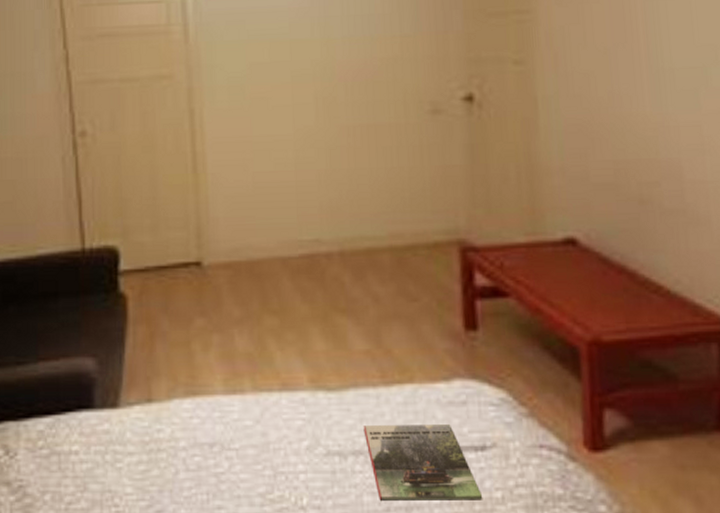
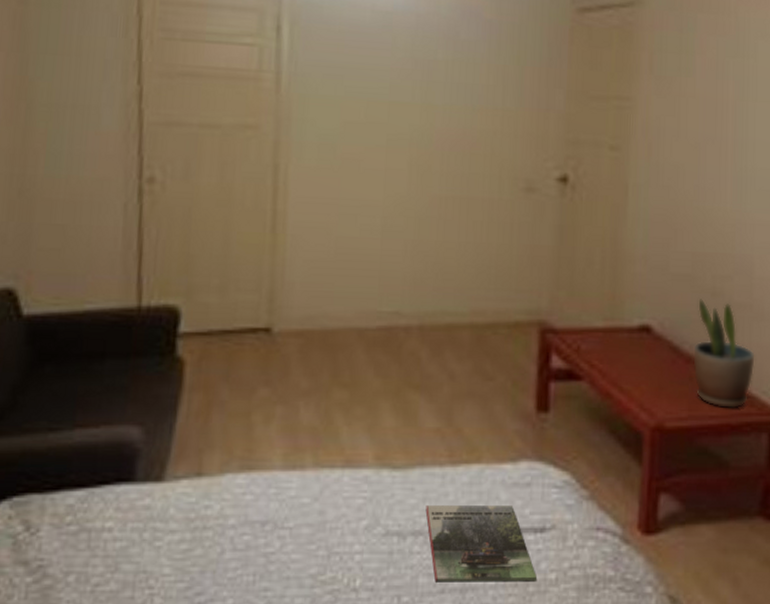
potted plant: none [625,207,696,318] -> present [693,299,755,408]

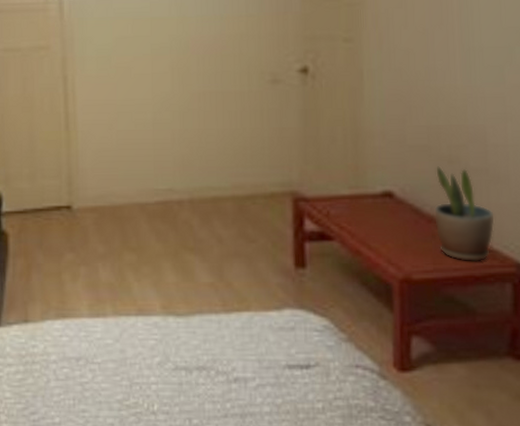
magazine: present [425,505,536,582] -> none [206,346,305,409]

